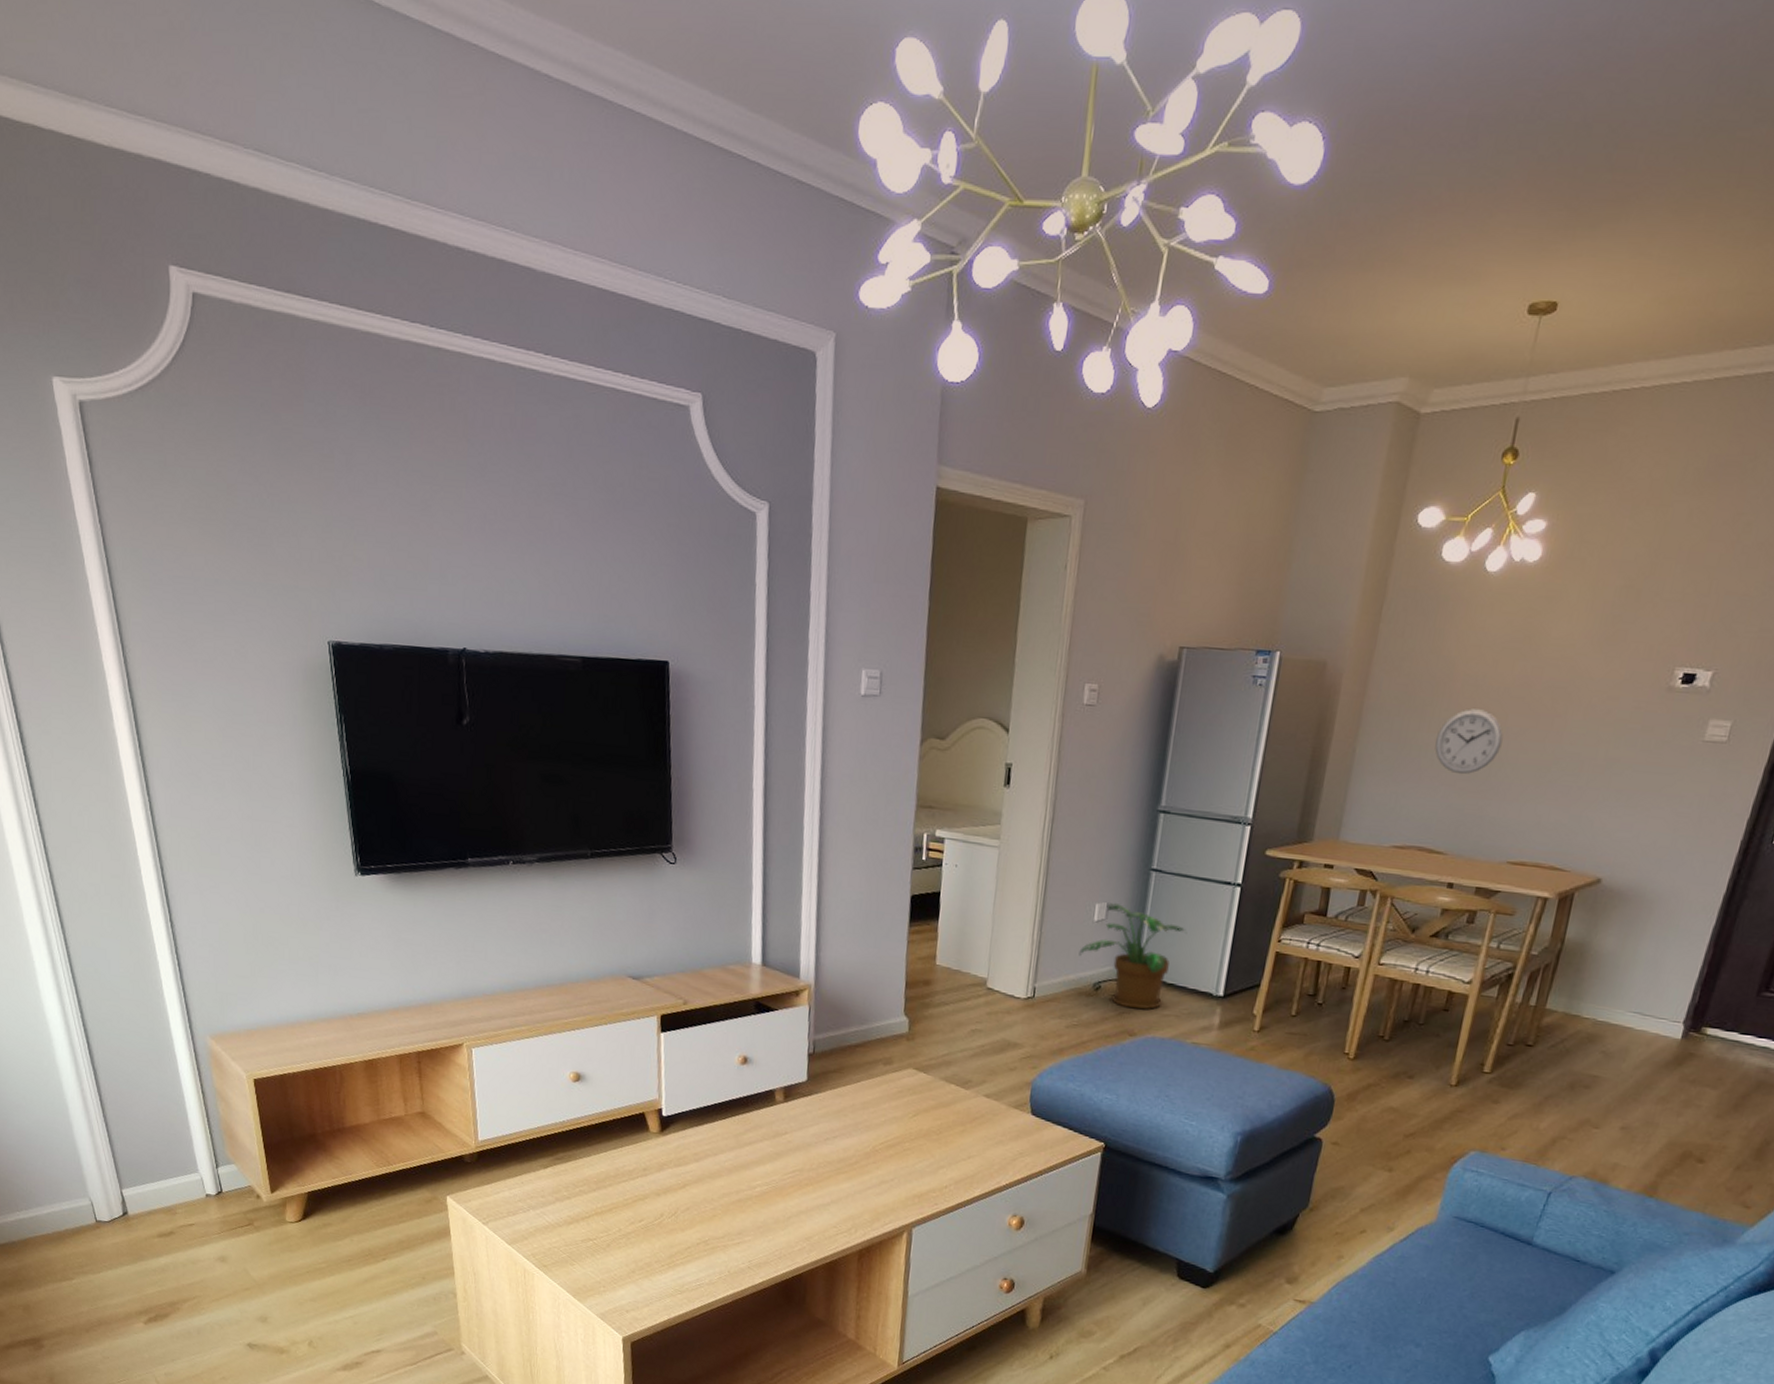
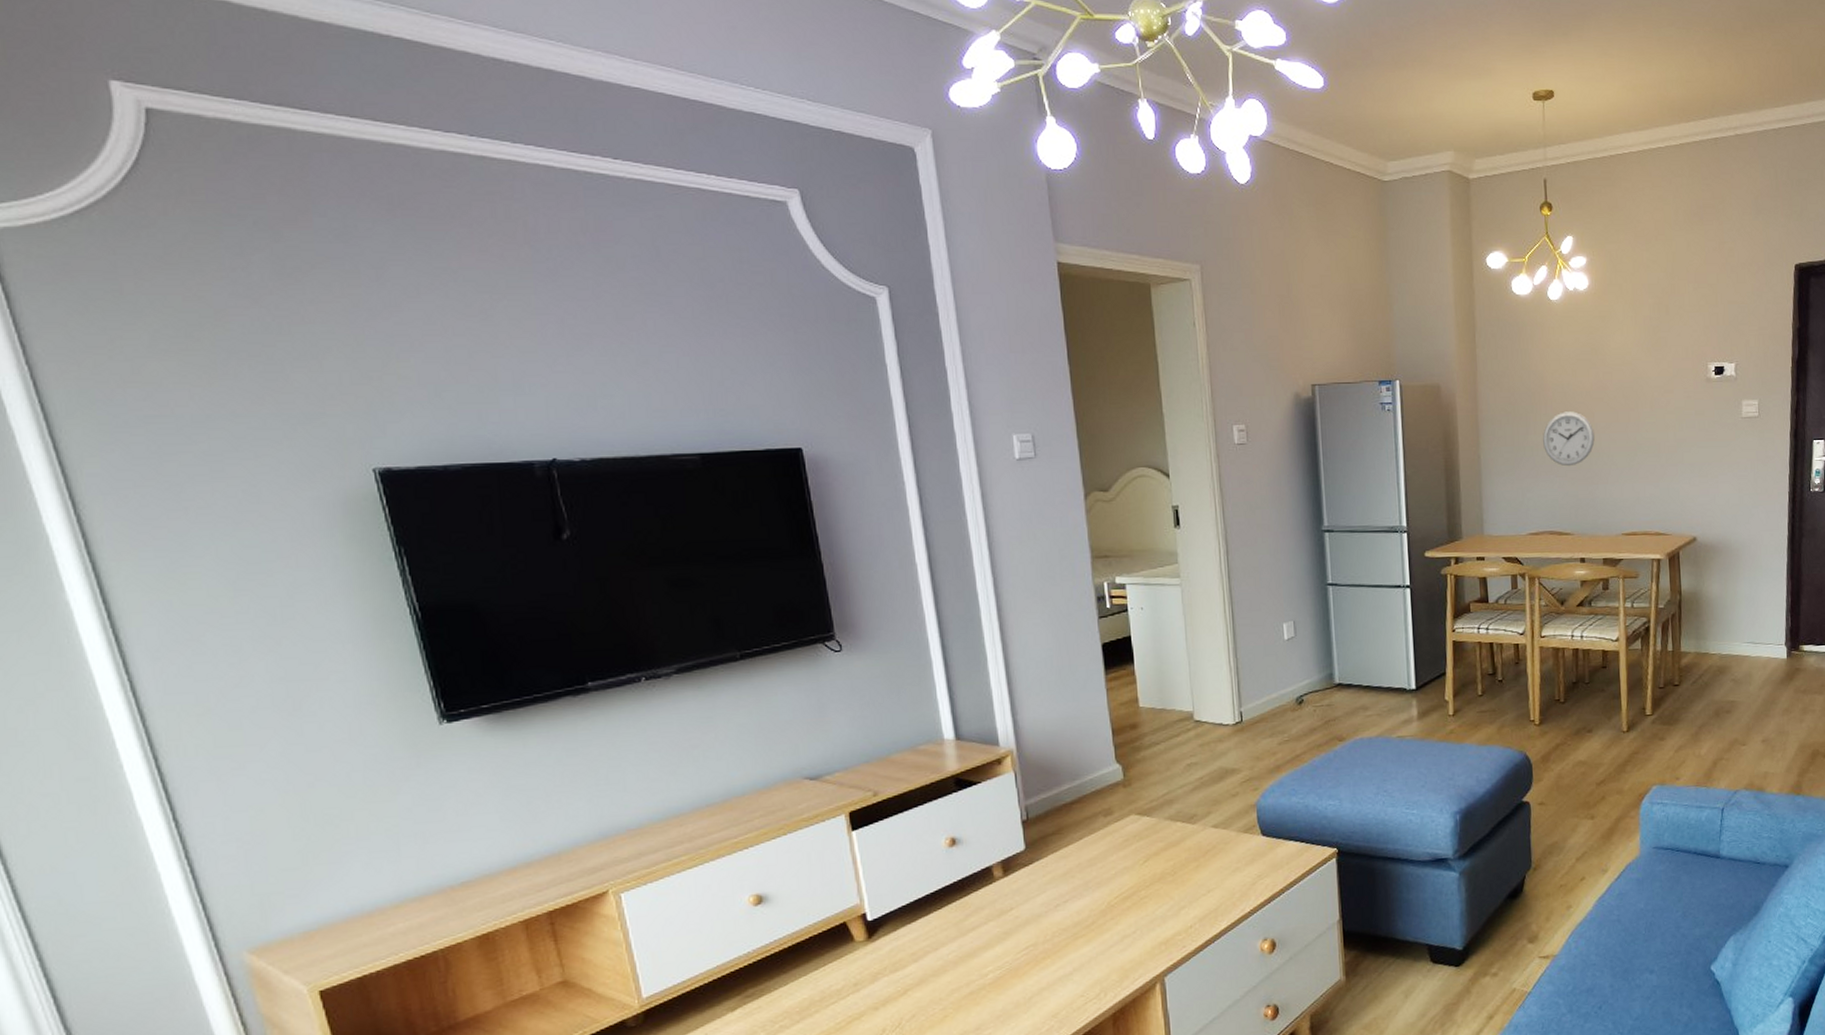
potted plant: present [1079,902,1188,1010] -> none [1276,619,1372,716]

